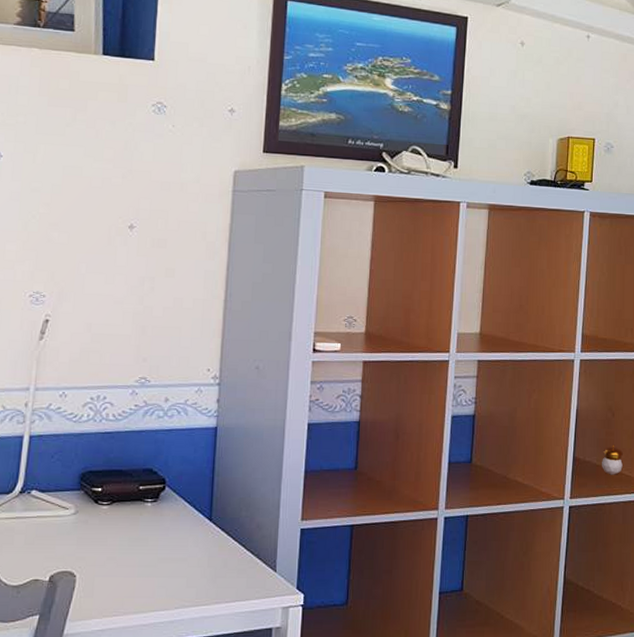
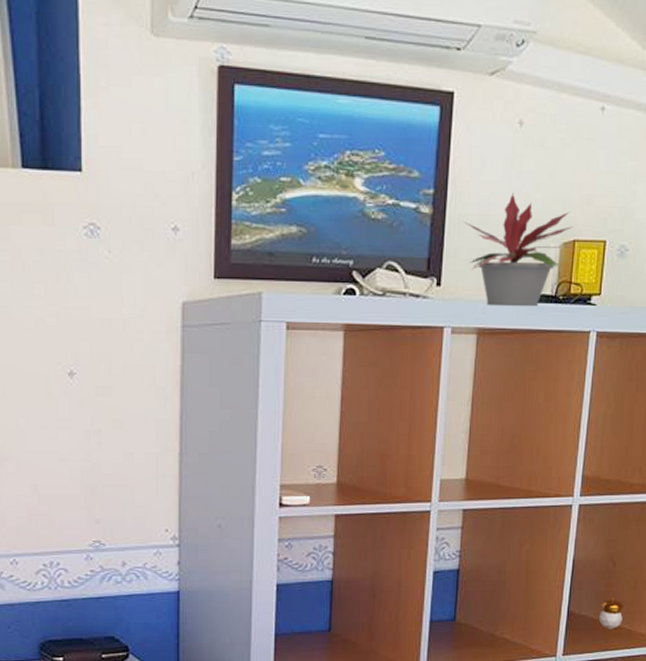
potted plant: none [477,97,568,189] -> present [465,192,574,307]

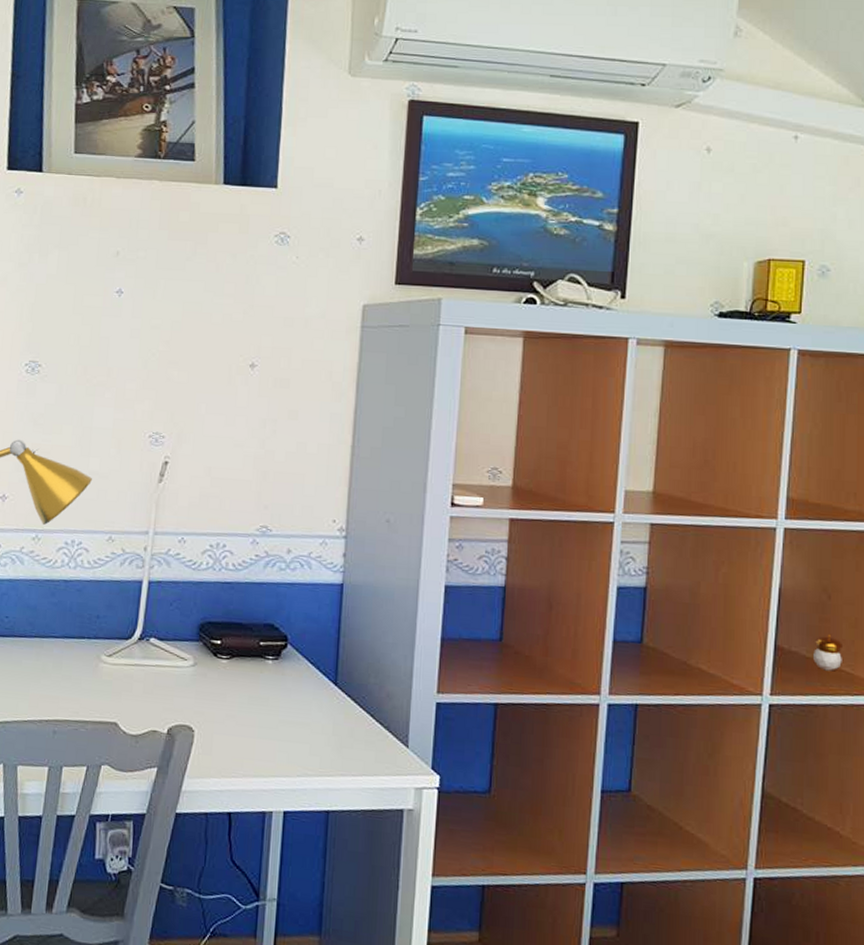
potted plant: present [465,192,574,307] -> none [651,213,768,323]

